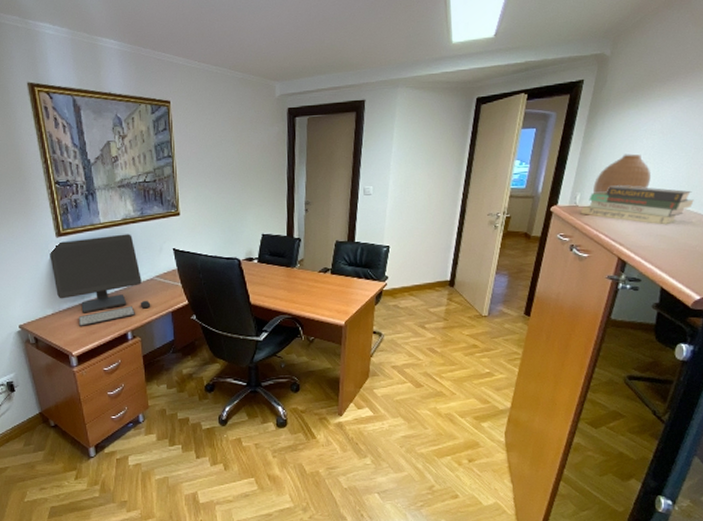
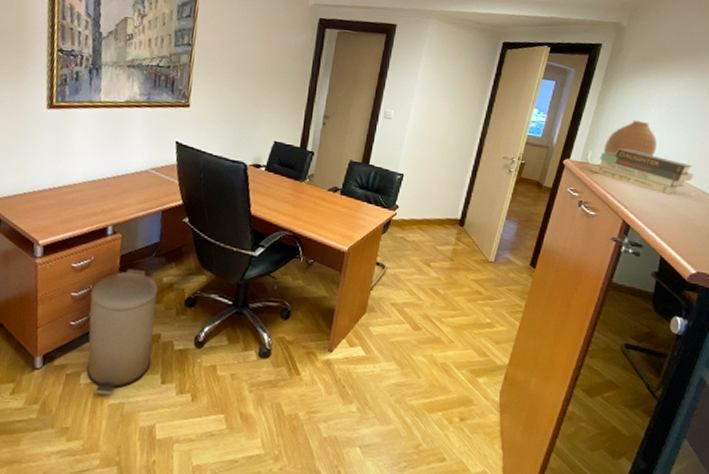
computer: present [50,234,151,326] -> none [34,114,141,213]
pedal bin: none [124,365,185,472] -> present [86,268,157,395]

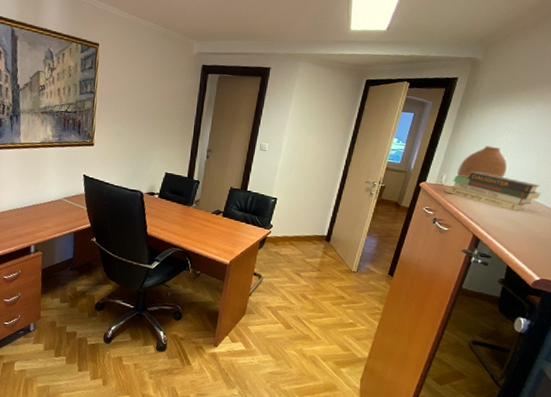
pedal bin: present [86,268,157,395] -> none [19,279,73,380]

